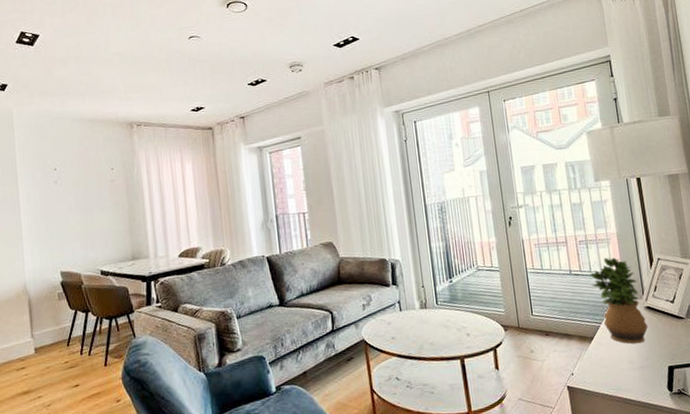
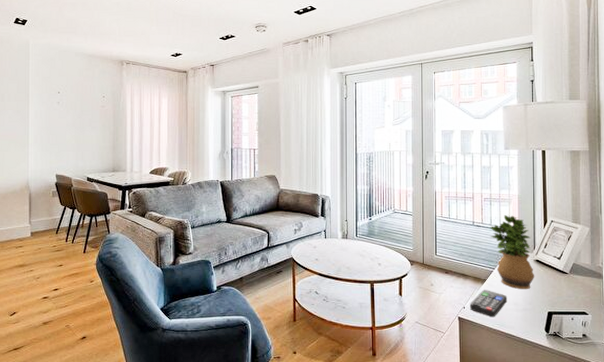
remote control: none [579,349,621,382] -> present [470,290,508,318]

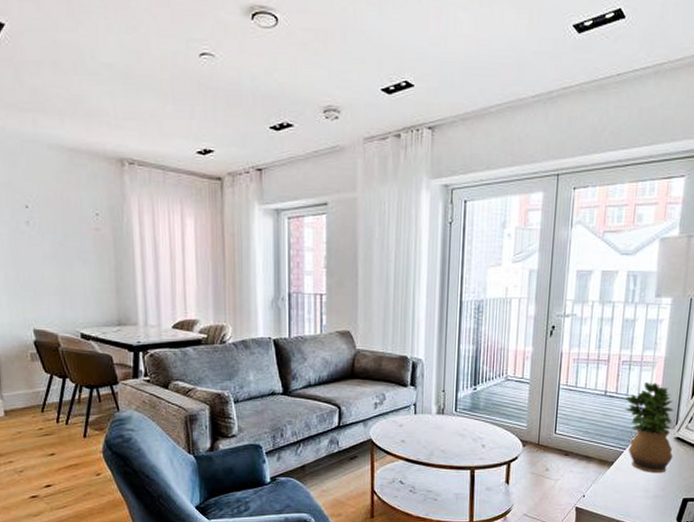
remote control: present [470,290,508,318] -> none [591,474,637,507]

